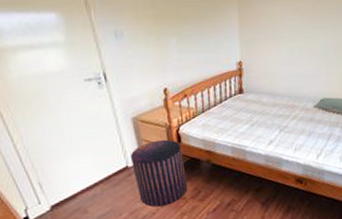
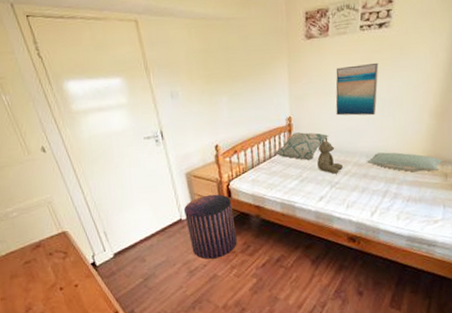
decorative pillow: none [226,77,278,105] -> present [275,132,329,160]
teddy bear: none [267,82,291,118] -> present [317,137,343,174]
wall art: none [284,11,324,62] -> present [335,62,379,116]

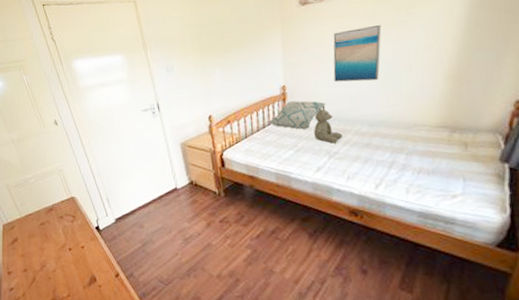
pouf: present [183,194,237,259] -> none [178,163,231,228]
pillow: present [367,152,443,172] -> none [370,119,461,141]

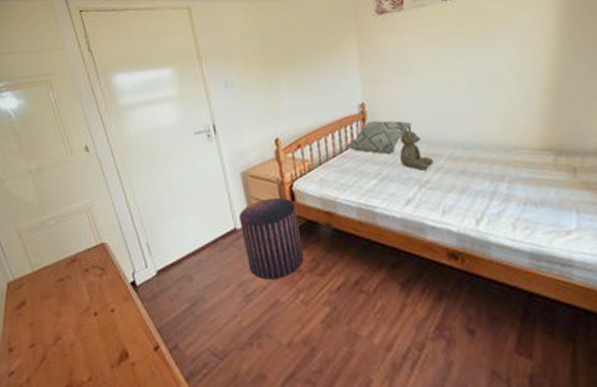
pouf: none [178,163,231,228] -> present [238,197,304,280]
wall art: present [333,24,382,83] -> none [415,35,471,100]

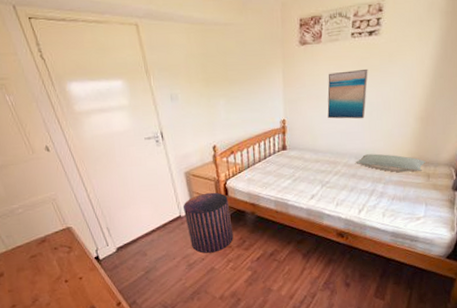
decorative pillow: present [347,120,413,154] -> none [270,134,321,161]
teddy bear: present [400,125,433,171] -> none [309,139,333,174]
wall art: none [415,35,471,100] -> present [327,68,368,119]
pillow: none [464,141,567,167] -> present [356,153,426,173]

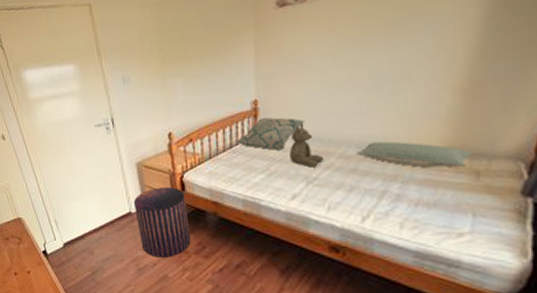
decorative pillow: none [270,134,321,161] -> present [237,117,306,150]
teddy bear: none [309,139,333,174] -> present [289,123,323,168]
wall art: present [327,68,368,119] -> none [315,28,376,97]

